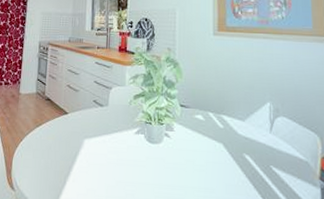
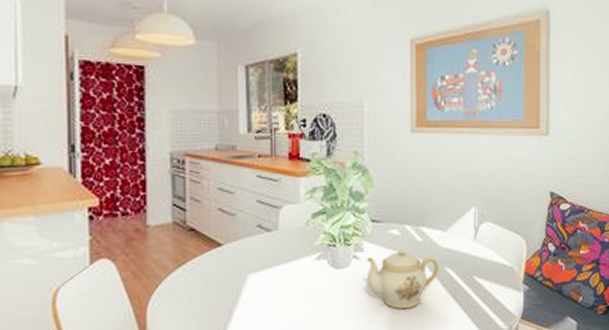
teapot: none [175,133,239,188] -> present [366,250,440,310]

